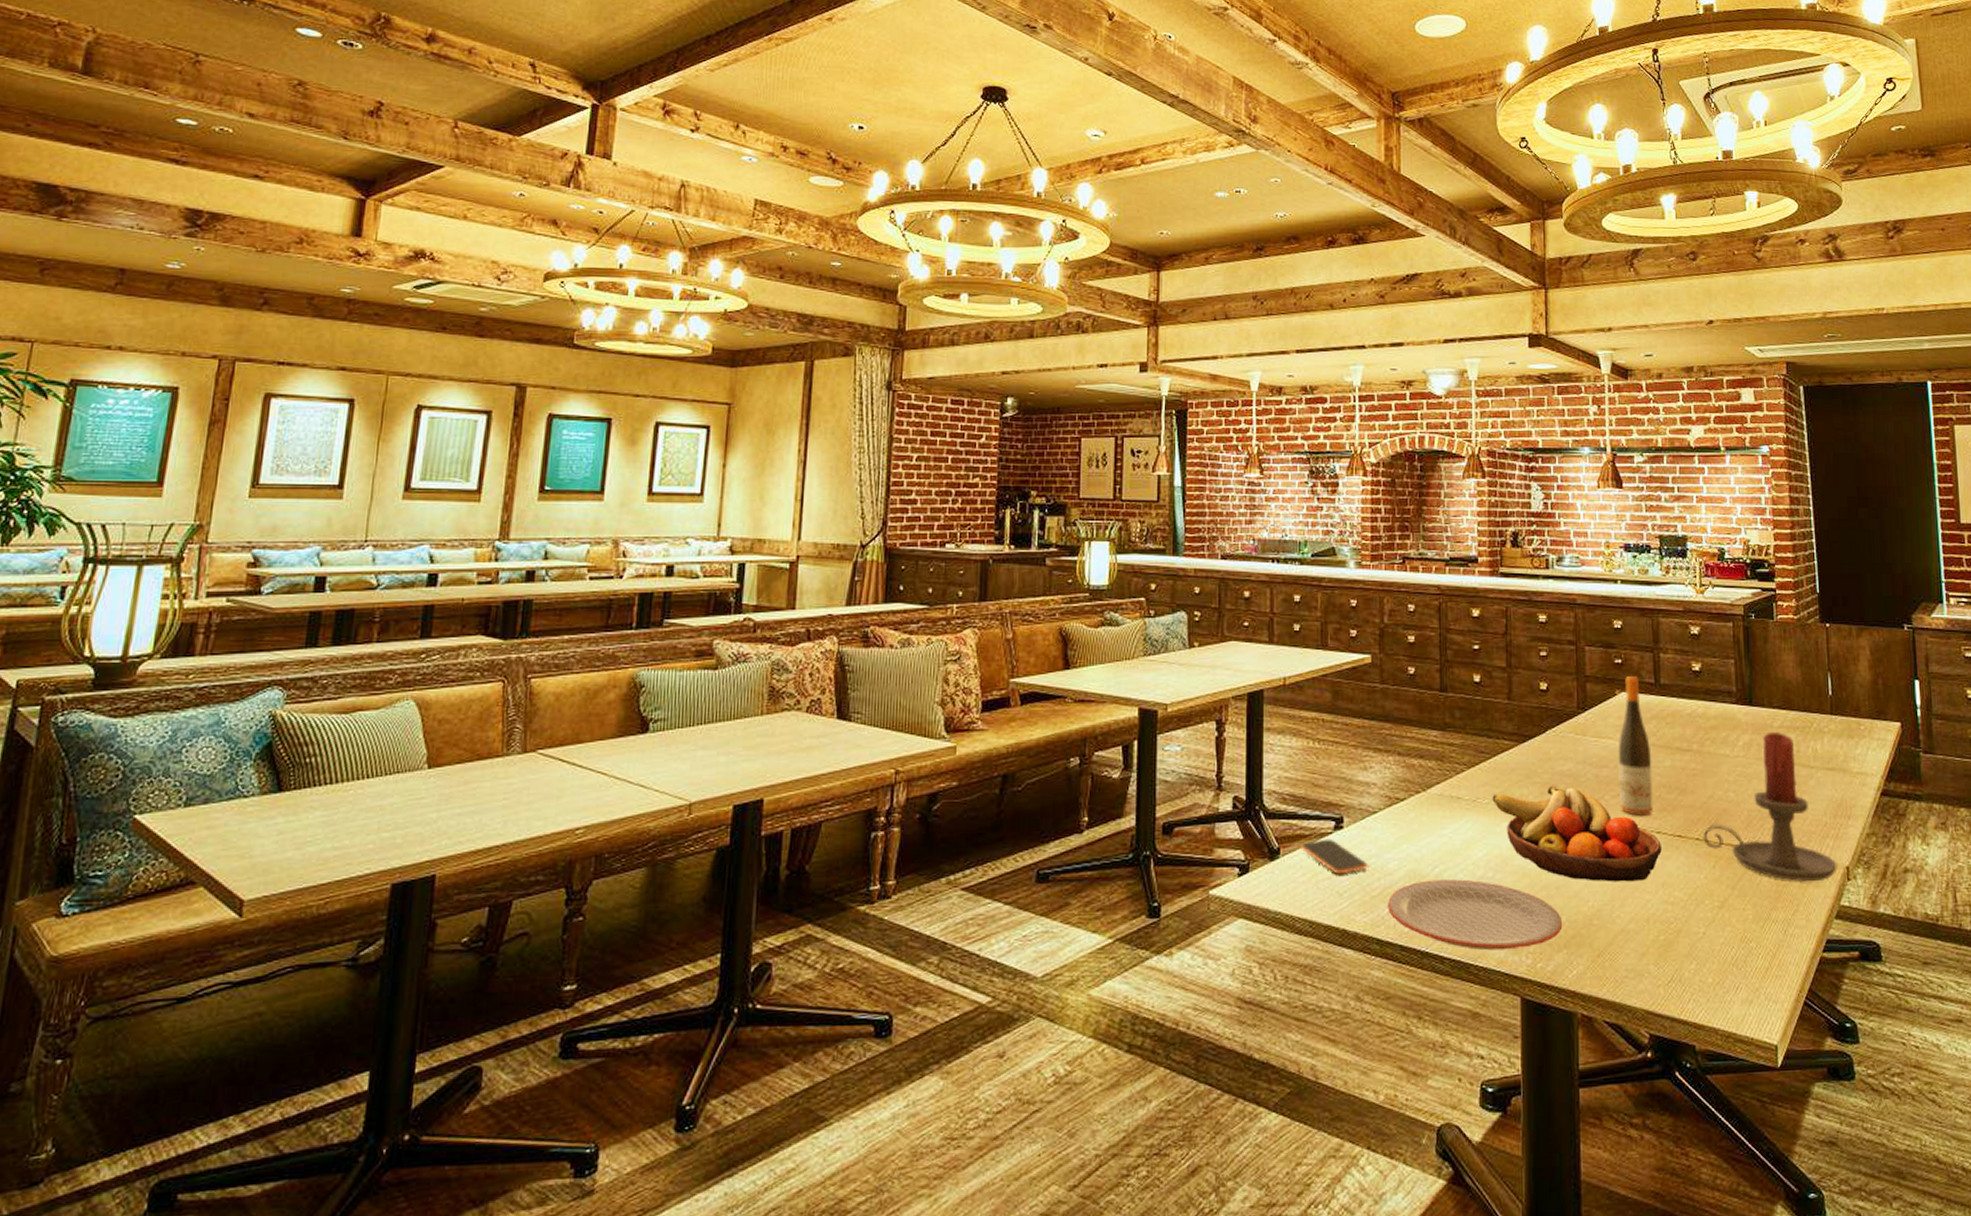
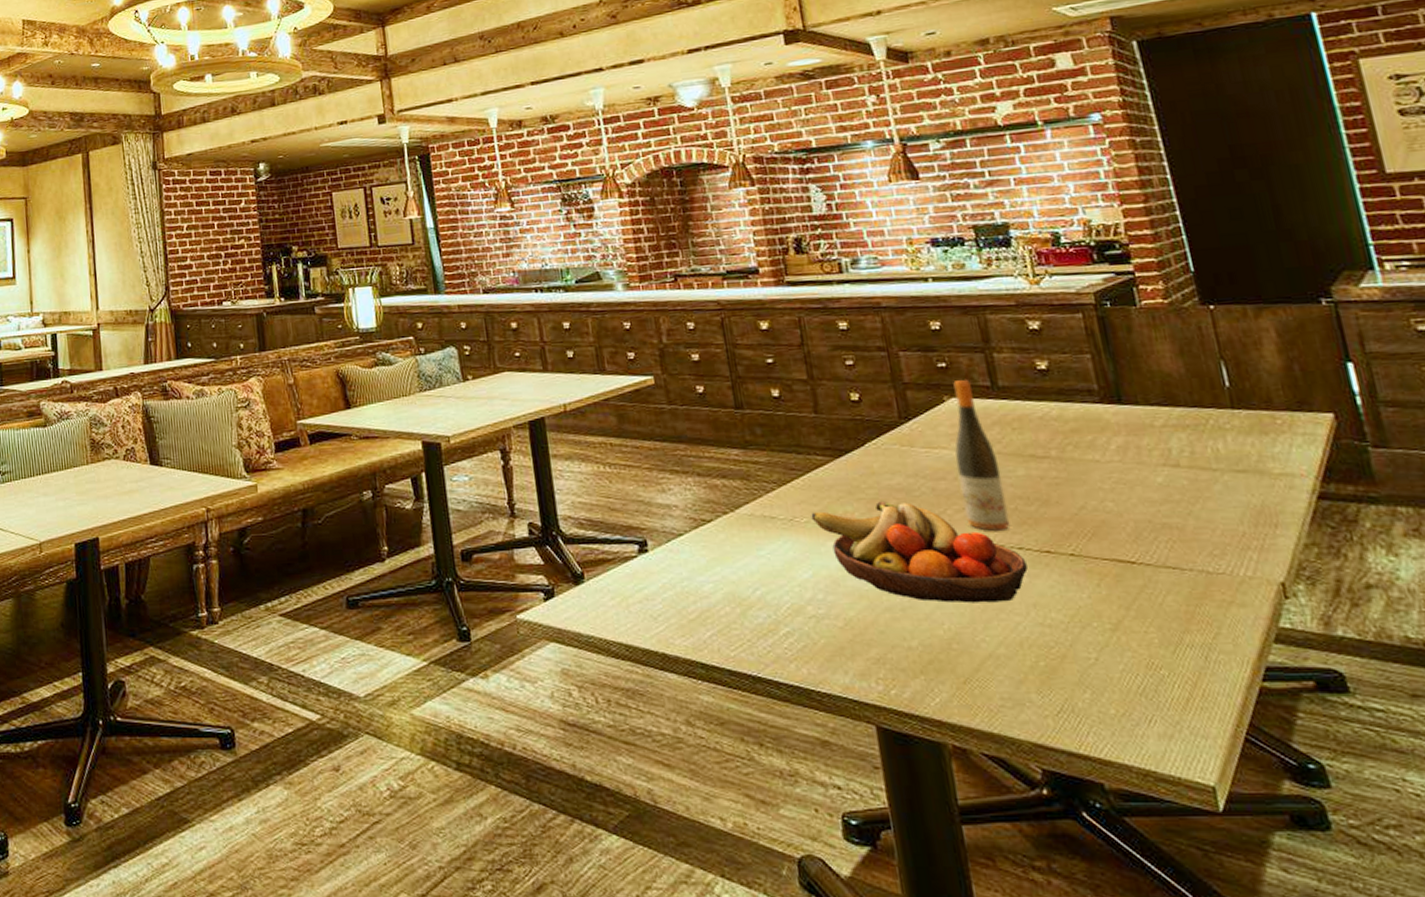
smartphone: present [1300,838,1369,875] -> none [604,562,682,599]
plate: present [1387,879,1563,951] -> none [707,601,916,676]
candle holder: present [1703,731,1837,883] -> none [1078,431,1269,602]

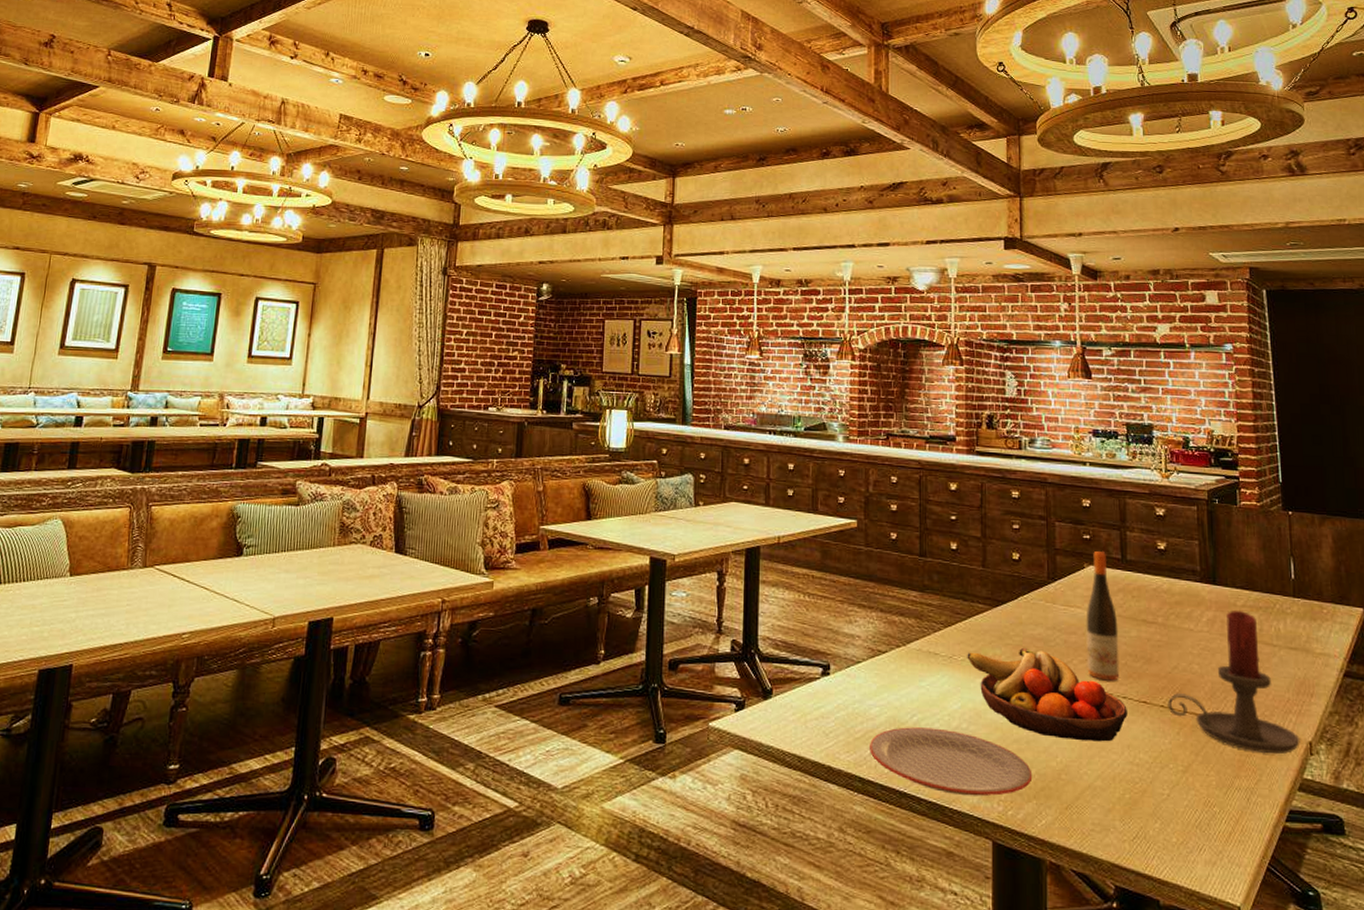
plate: none [707,601,916,676] -> present [869,727,1033,797]
candle holder: none [1078,431,1269,602] -> present [1167,609,1300,754]

